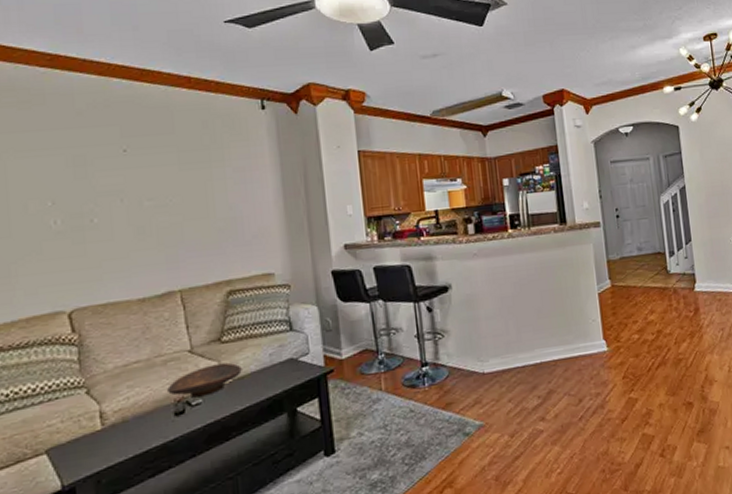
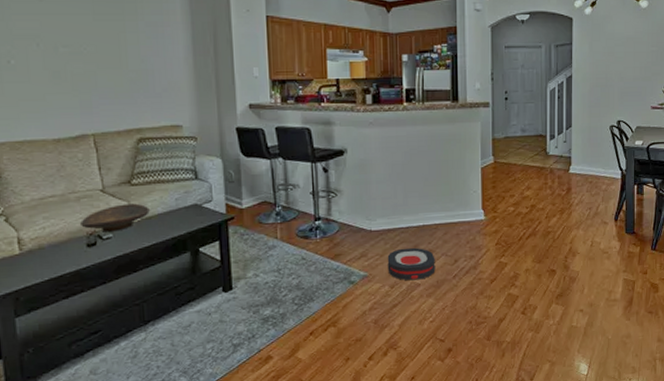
robot vacuum: none [504,388,559,427] -> present [387,247,436,280]

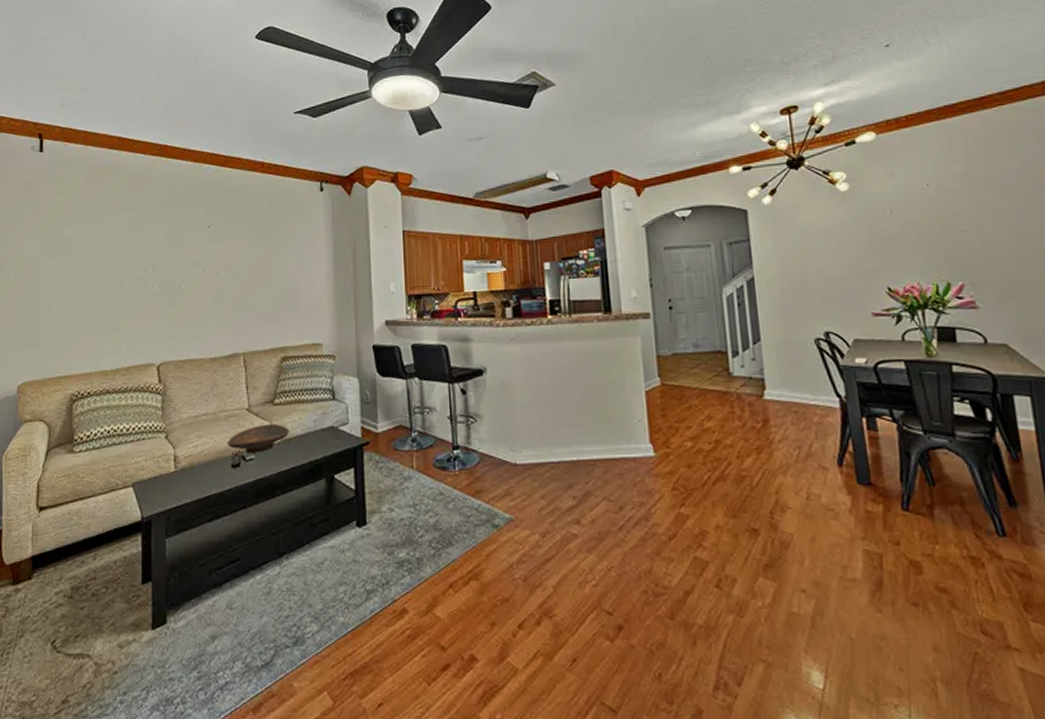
robot vacuum: present [387,247,436,280] -> none [536,487,596,528]

